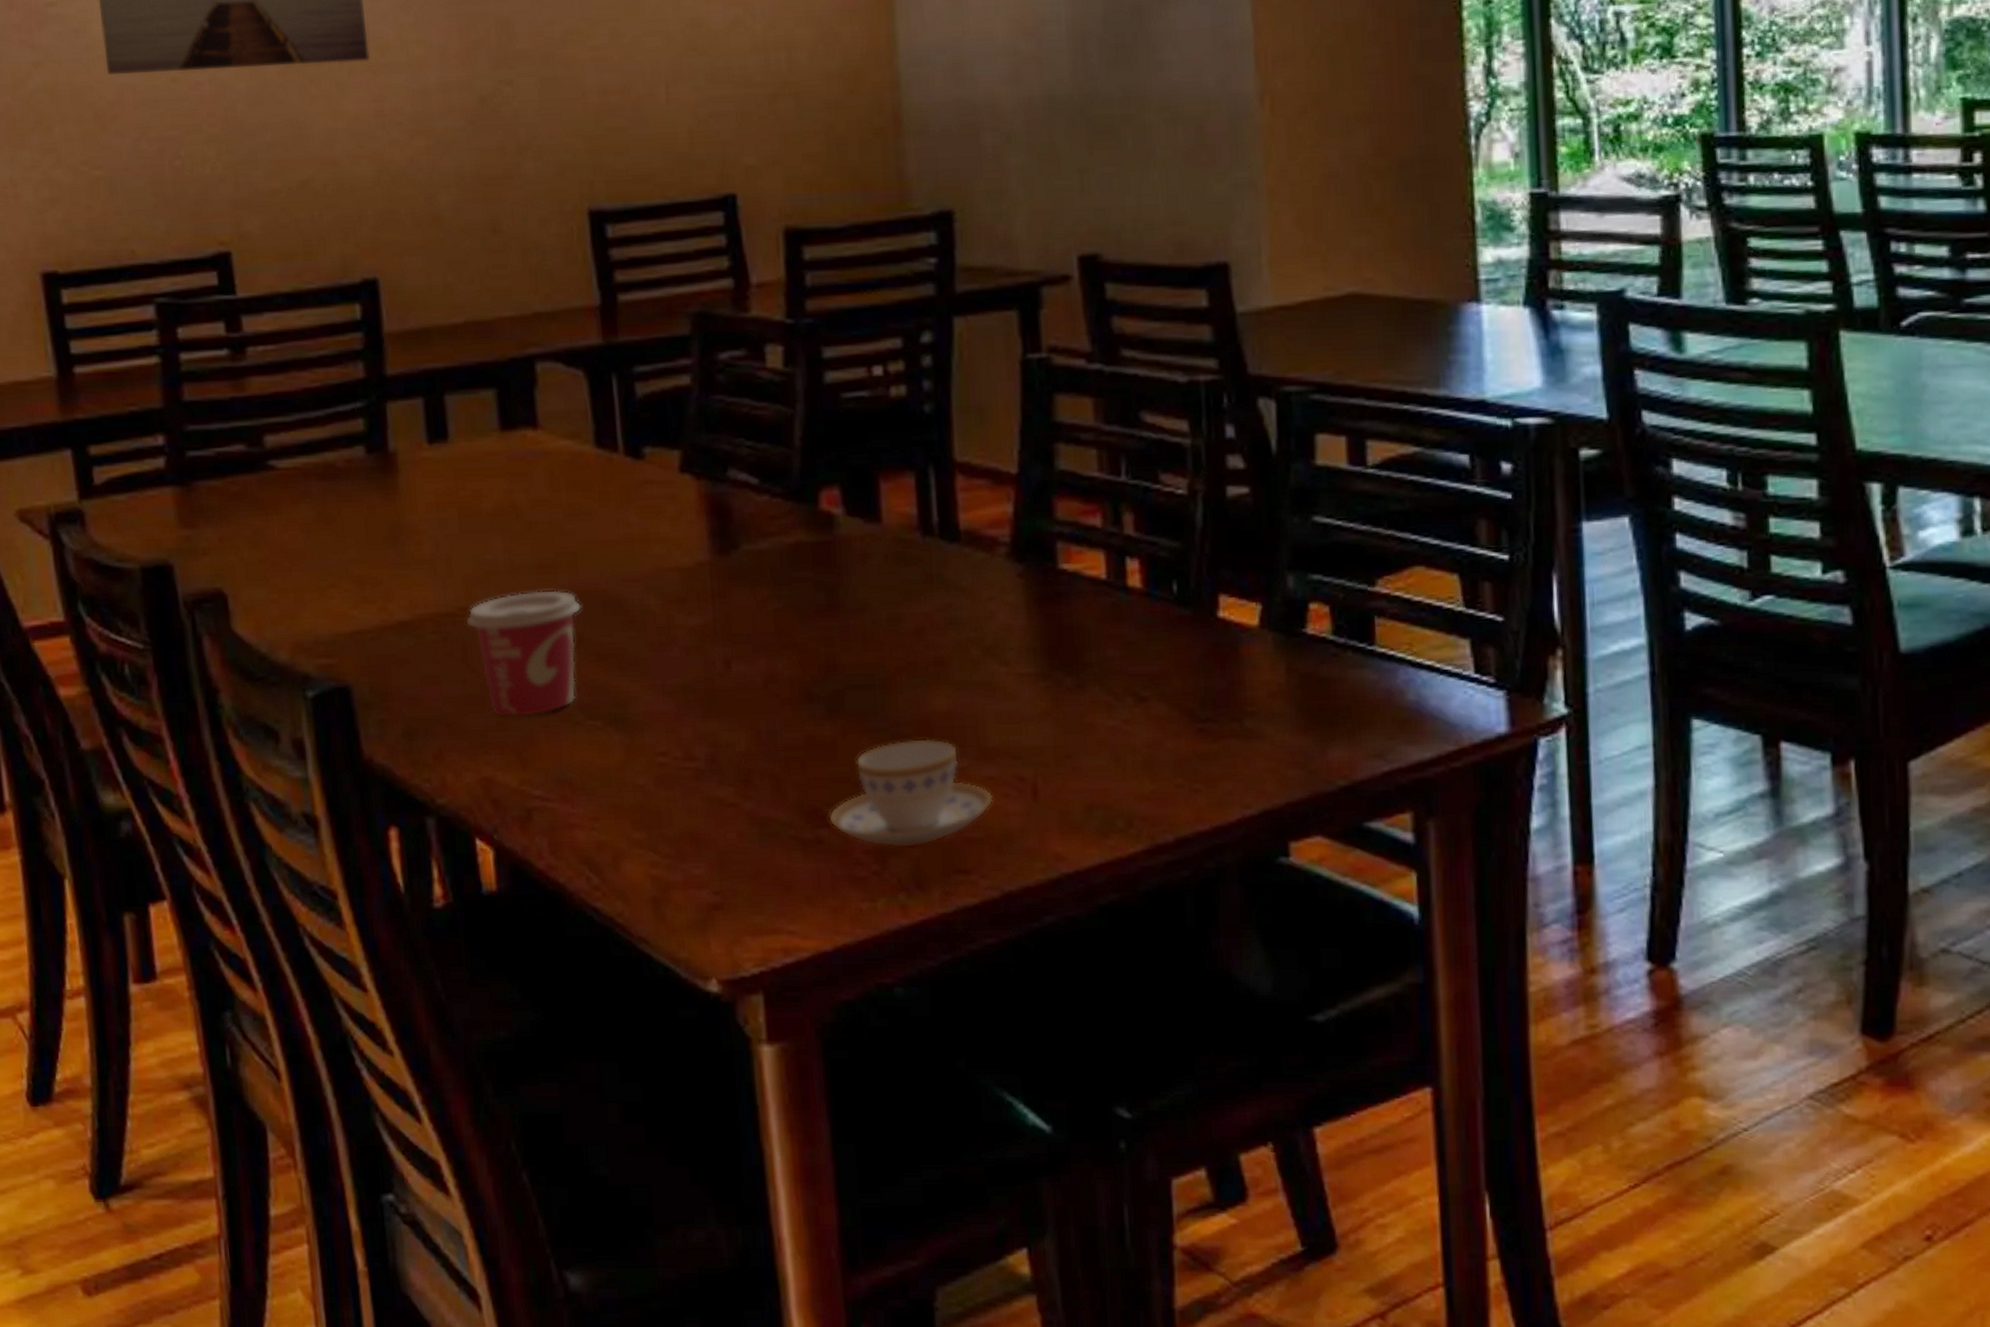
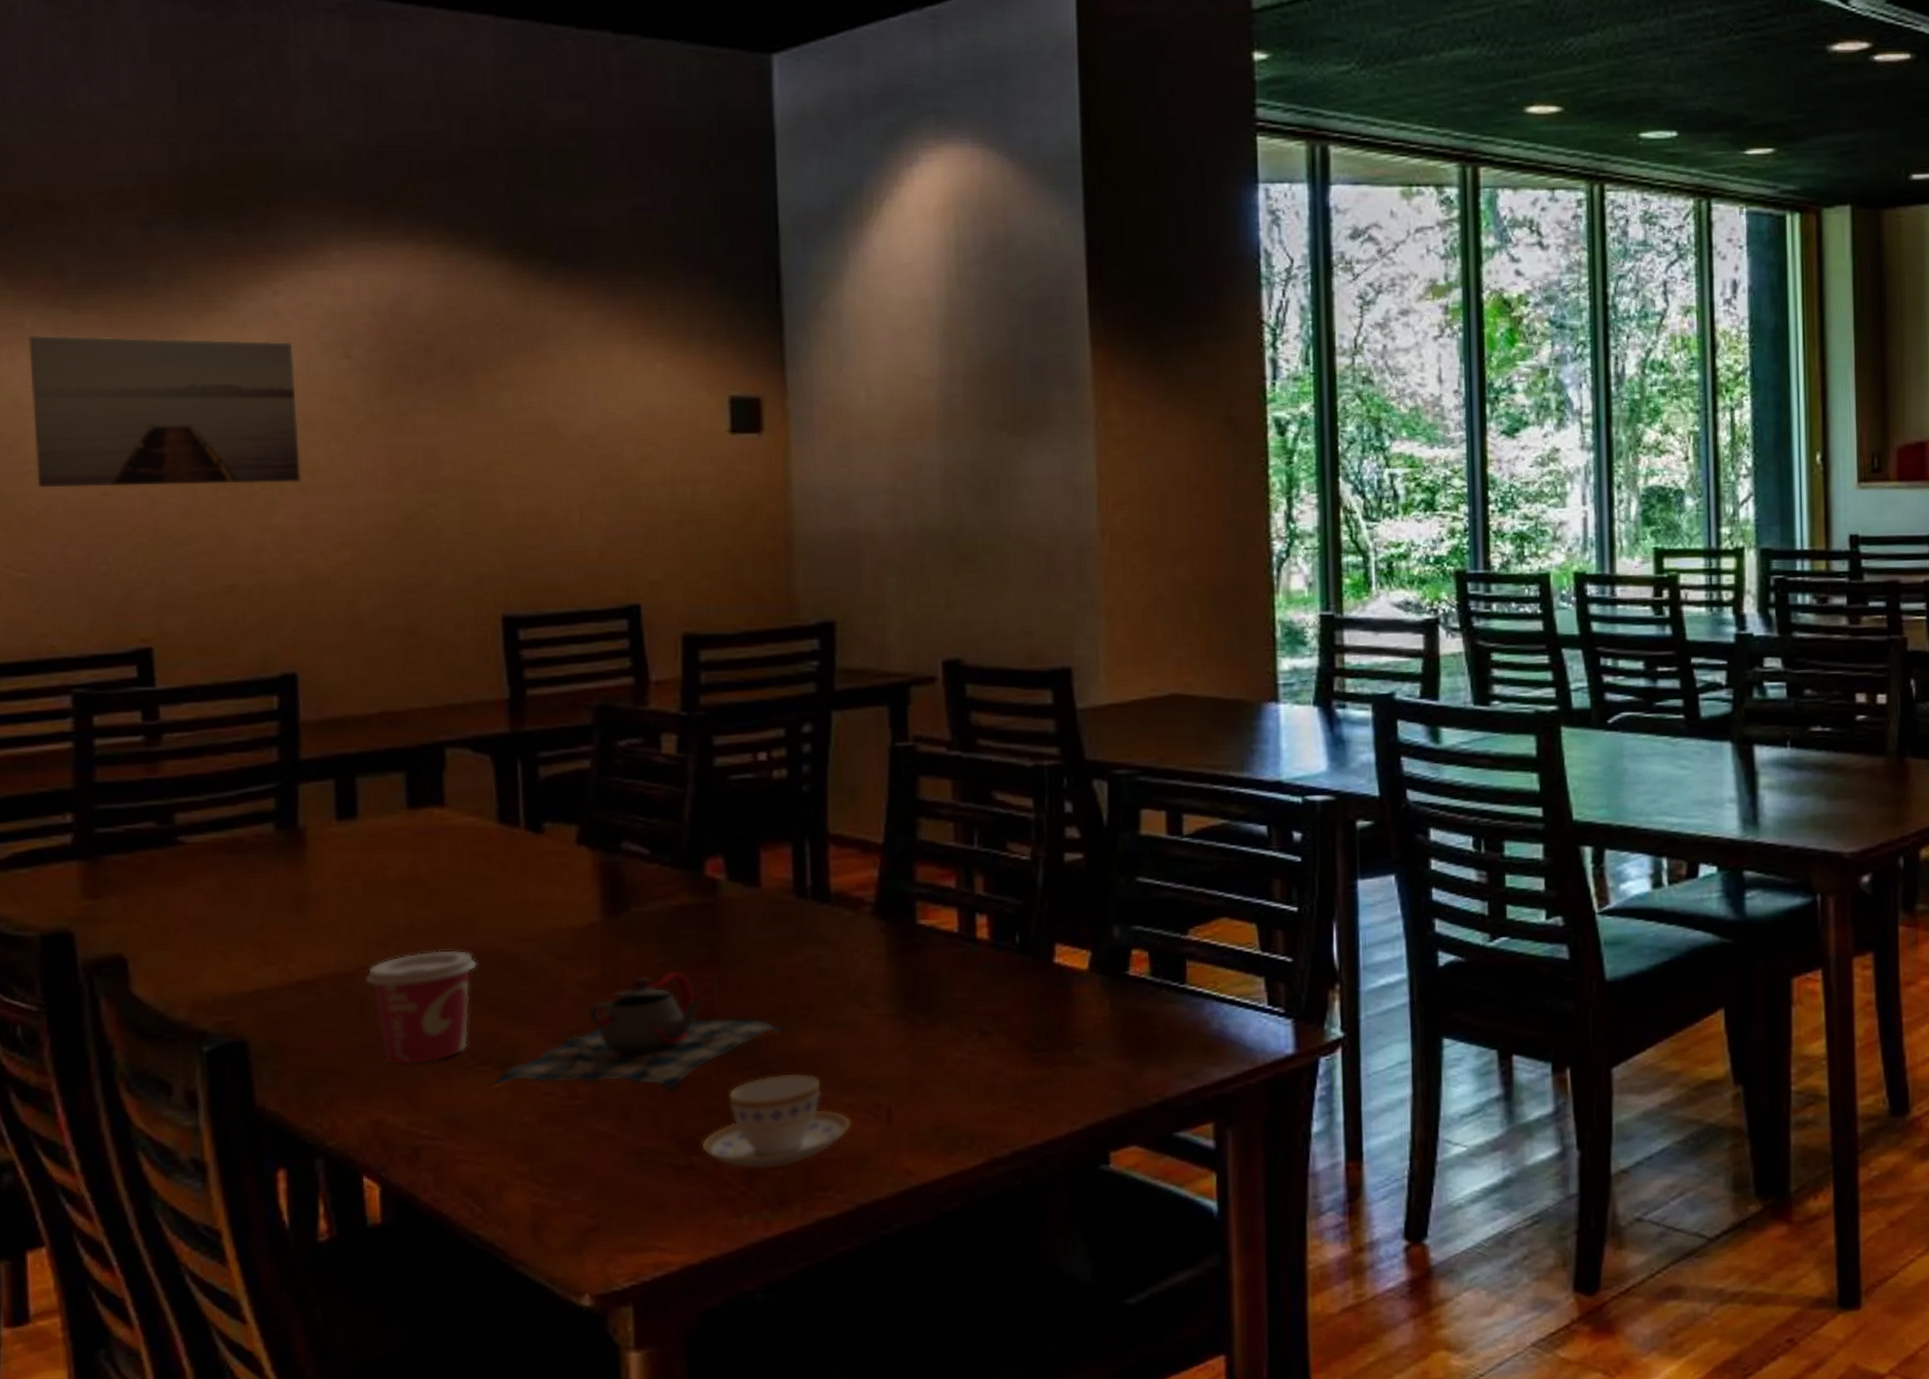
teapot: none [603,618,914,754] -> present [492,971,784,1090]

